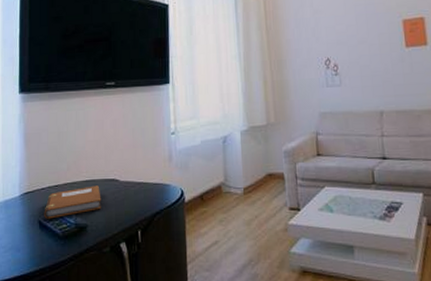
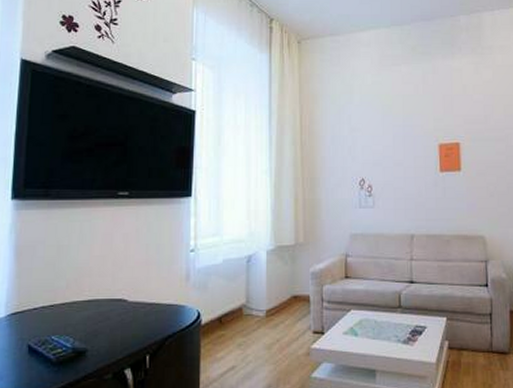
notebook: present [44,185,102,219] -> none [34,306,106,343]

